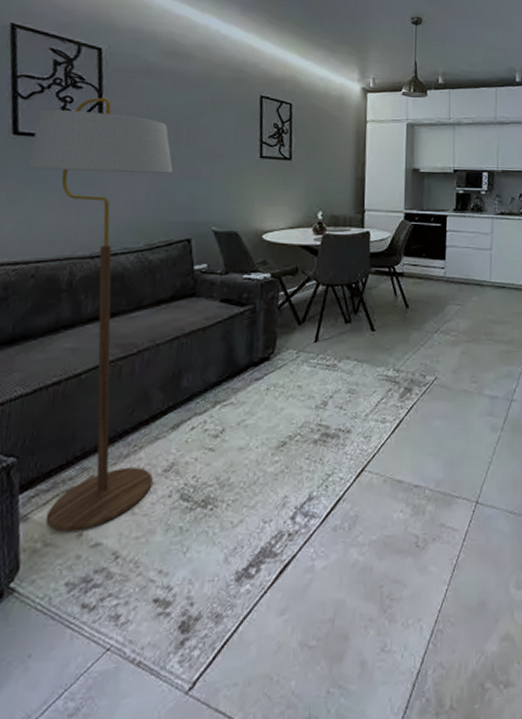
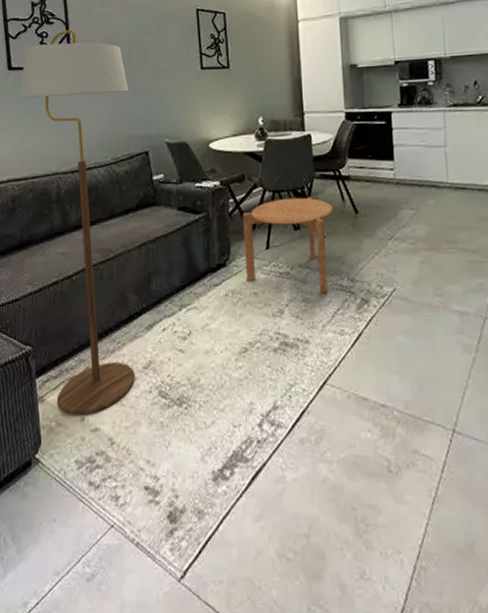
side table: none [290,292,385,384] -> present [242,197,333,293]

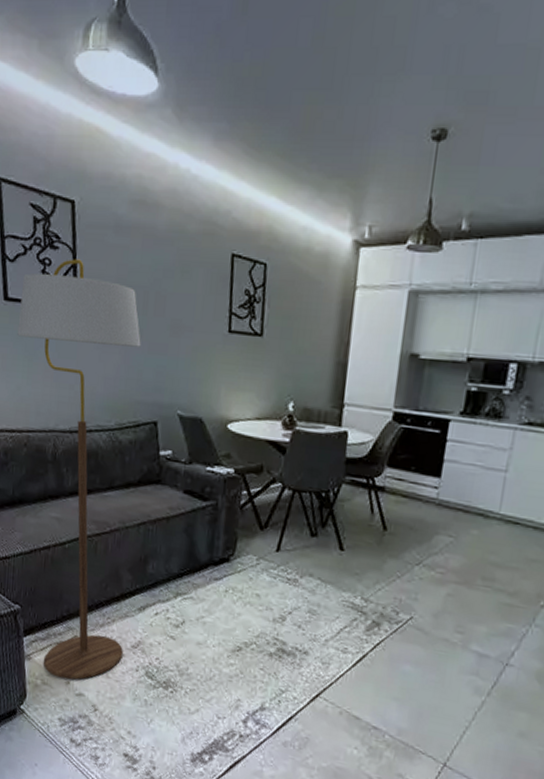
side table: present [242,197,333,293] -> none [250,499,359,609]

